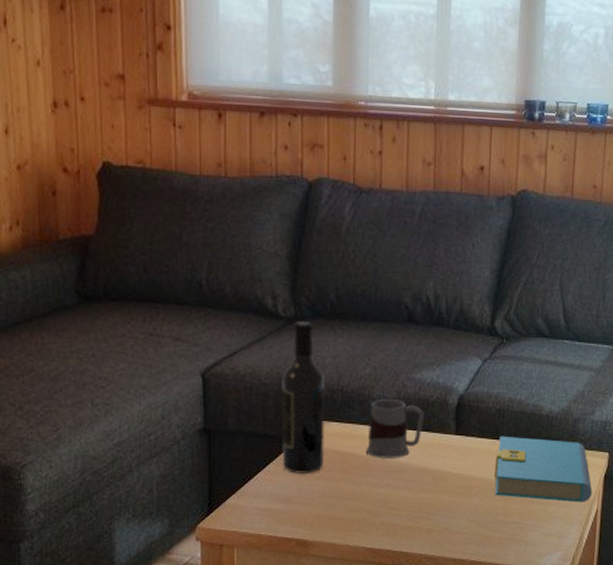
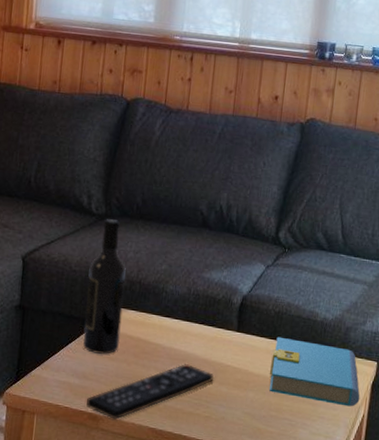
remote control: none [293,475,434,543] -> present [86,364,215,420]
mug: present [365,400,425,458] -> none [156,293,211,348]

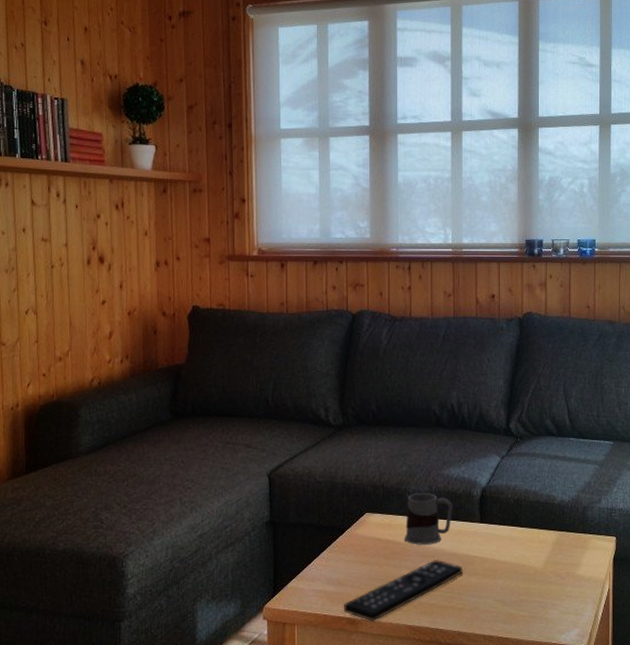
wine bottle: present [83,219,126,354] -> none [333,429,370,559]
mug: none [156,293,211,348] -> present [404,493,453,545]
book: present [269,336,360,407] -> none [516,523,604,583]

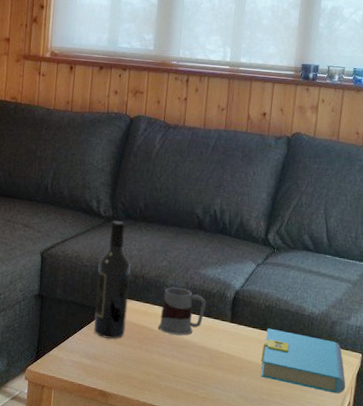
wine bottle: none [333,429,370,559] -> present [94,221,131,339]
remote control: present [344,560,464,621] -> none [97,350,211,397]
book: none [516,523,604,583] -> present [261,328,346,394]

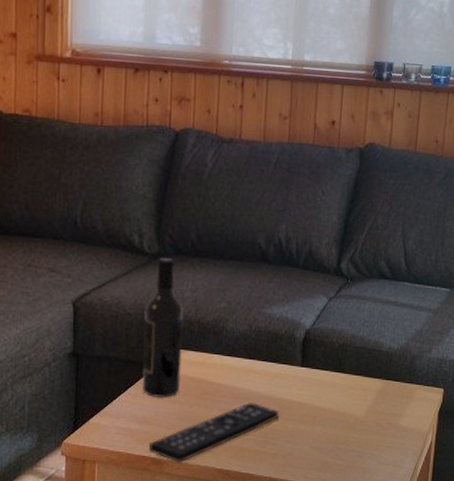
remote control: none [97,350,211,397] -> present [149,402,280,463]
mug: present [158,287,207,336] -> none [218,332,274,386]
book: present [261,328,346,394] -> none [336,369,428,435]

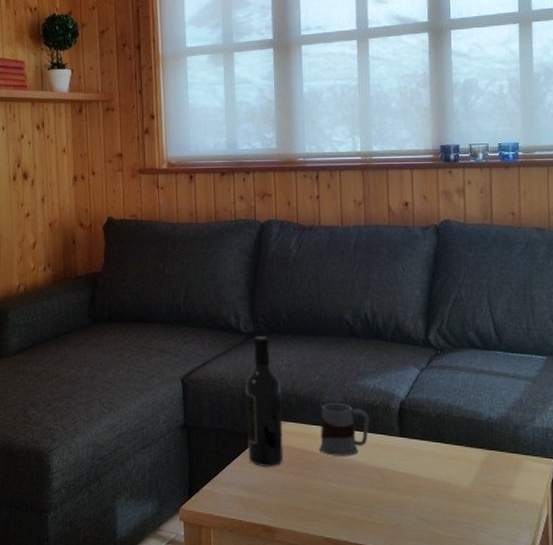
remote control: present [149,402,280,463] -> none [259,472,383,531]
mug: none [218,332,274,386] -> present [319,403,370,456]

